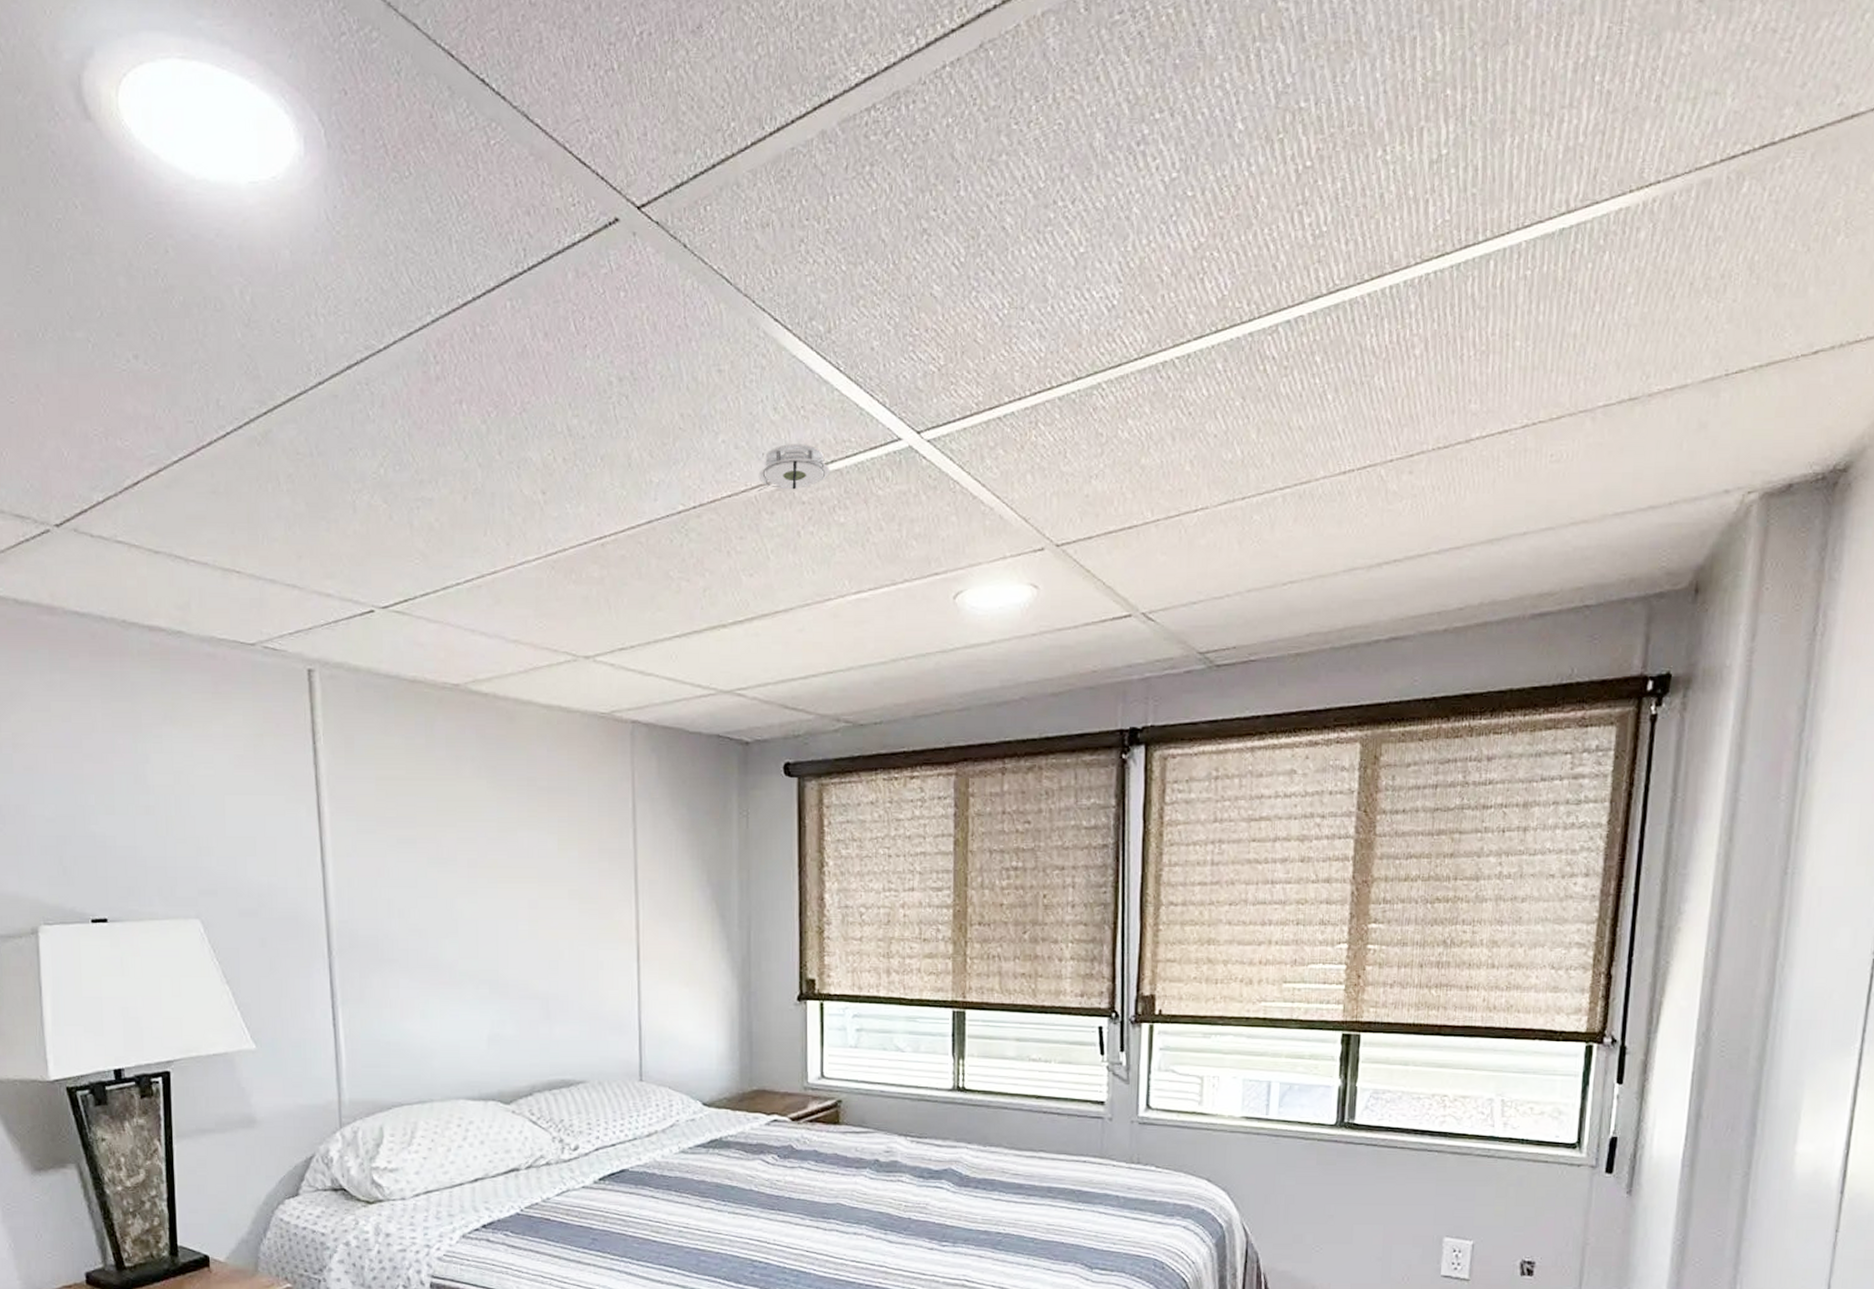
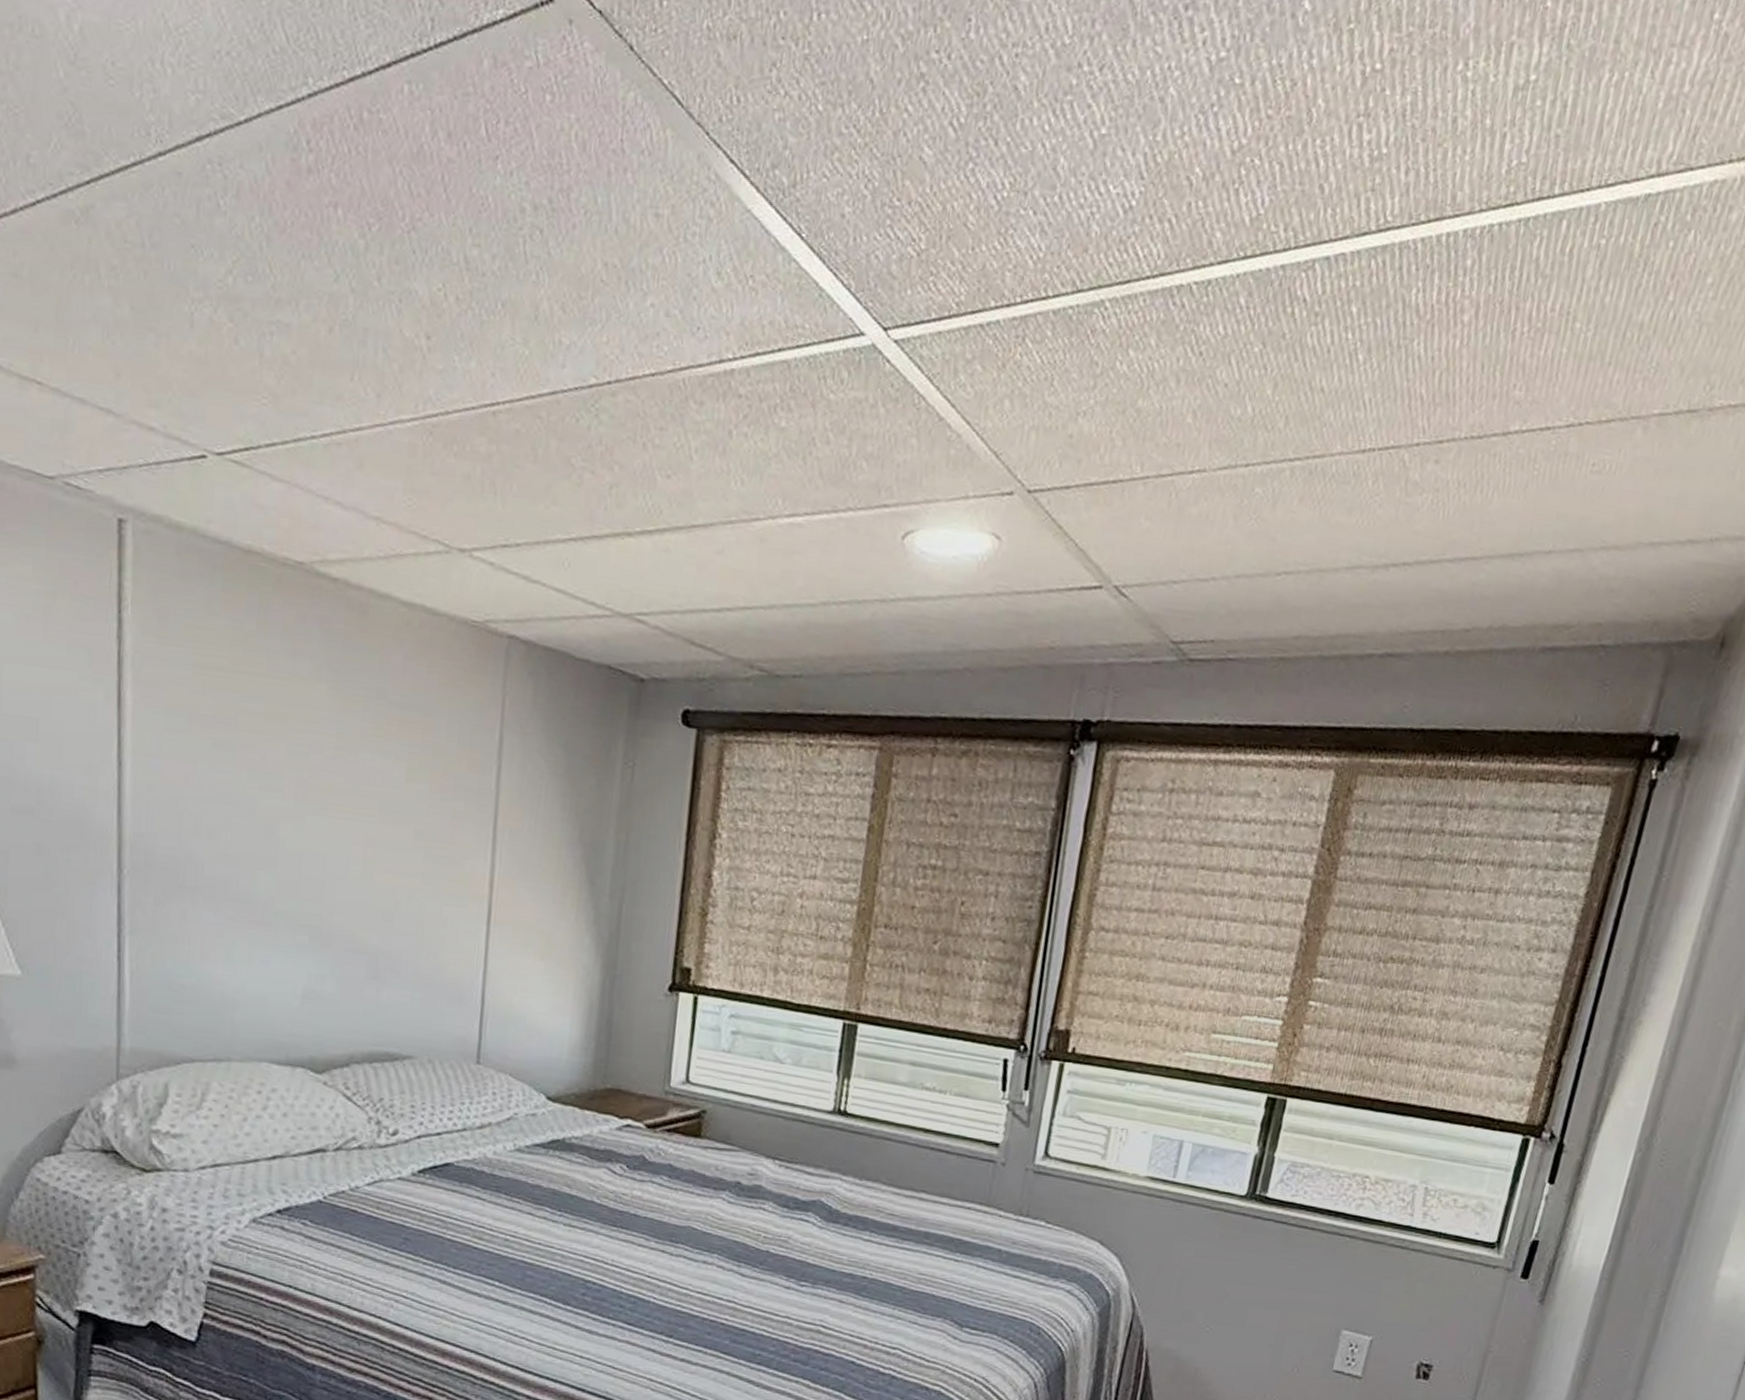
smoke detector: present [757,444,830,492] -> none [686,319,776,379]

